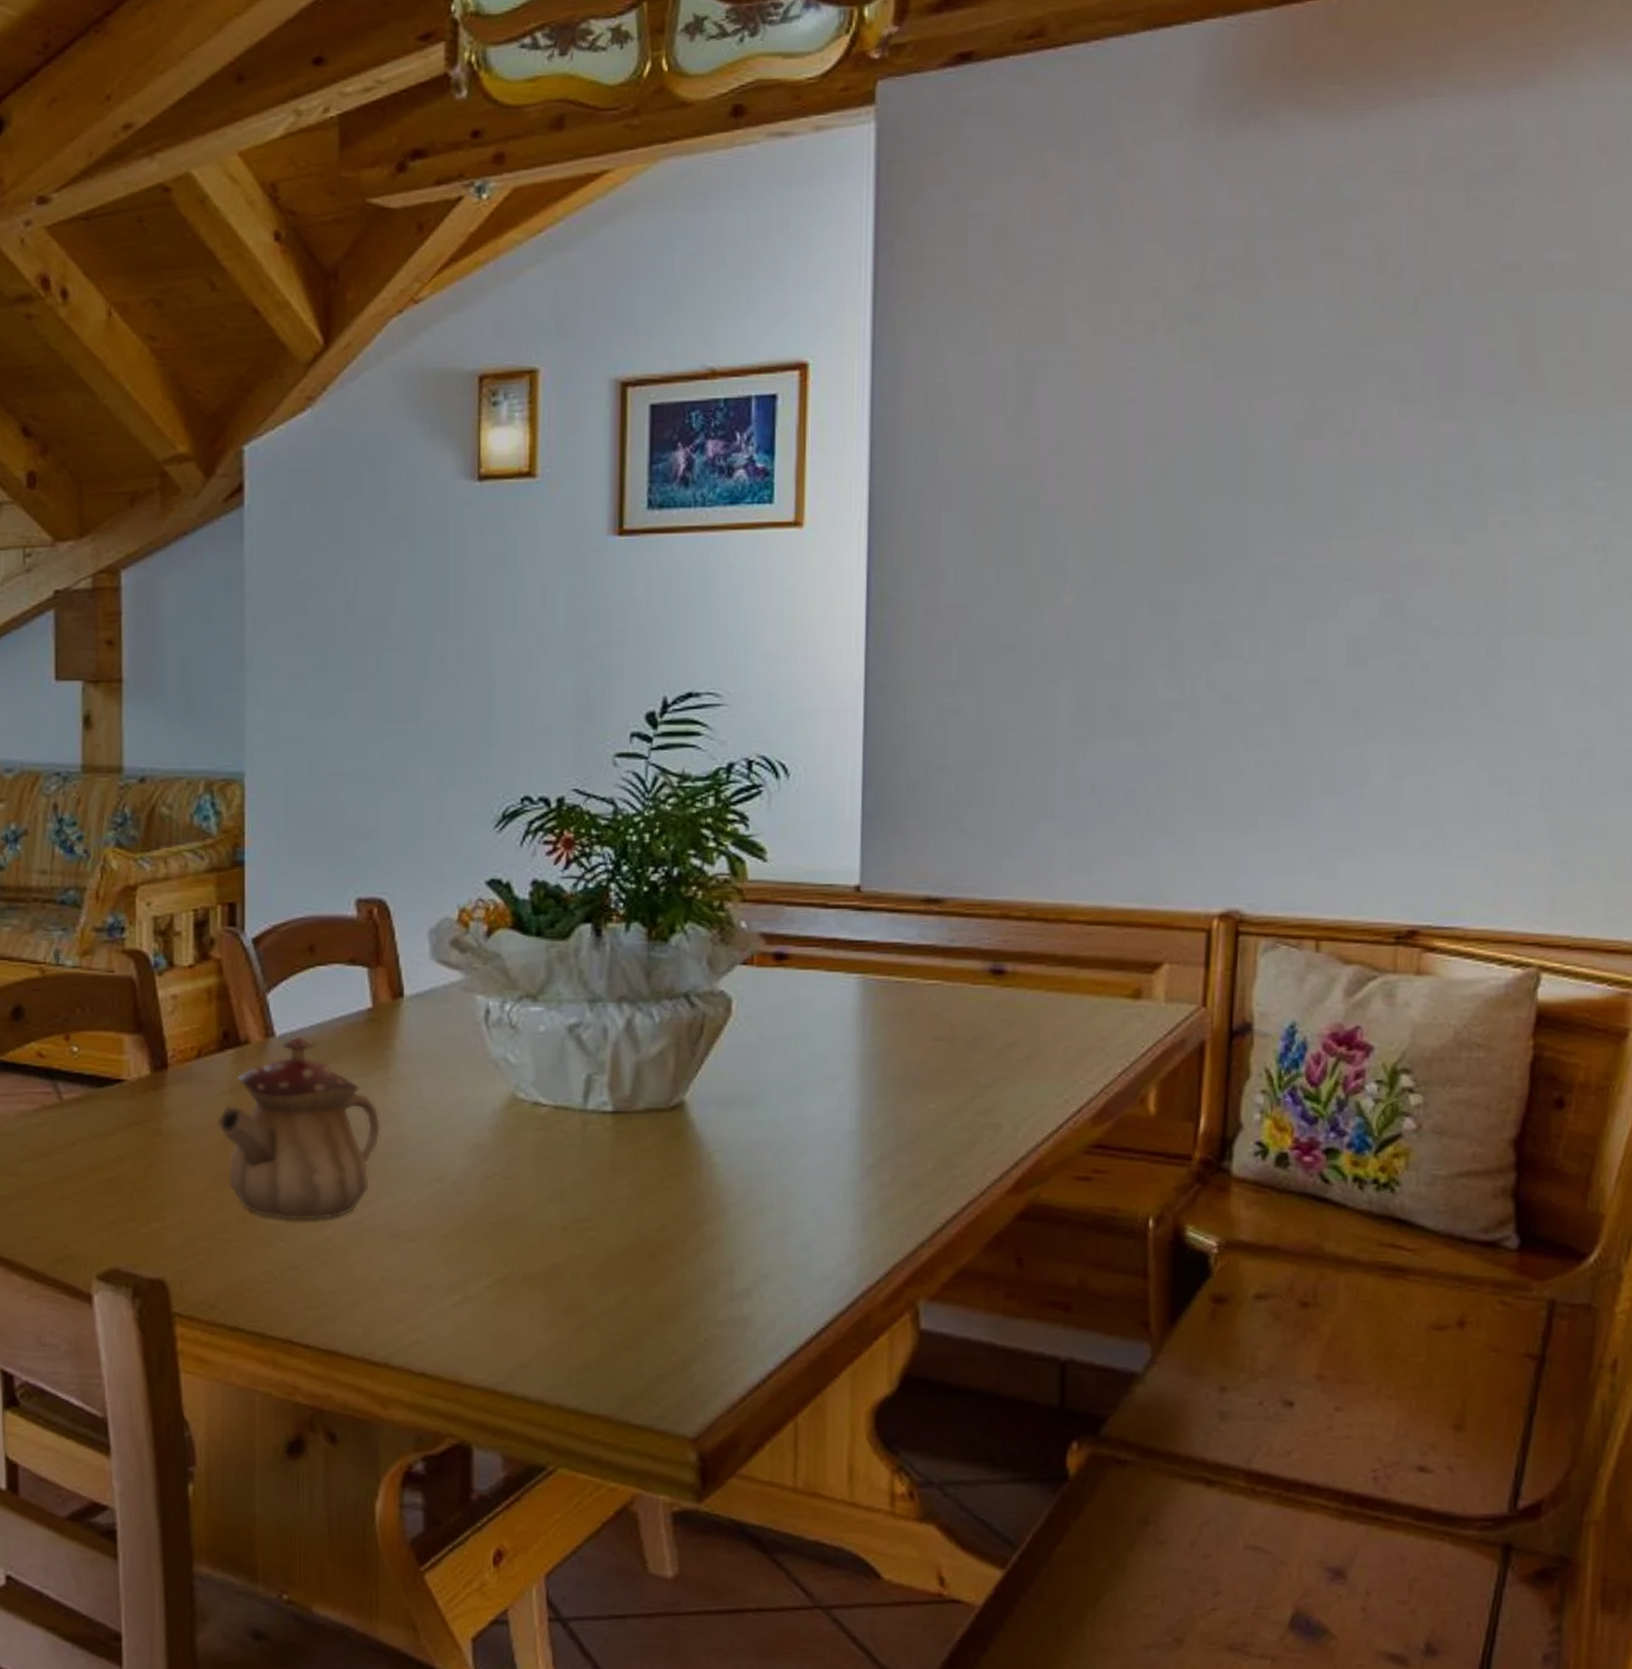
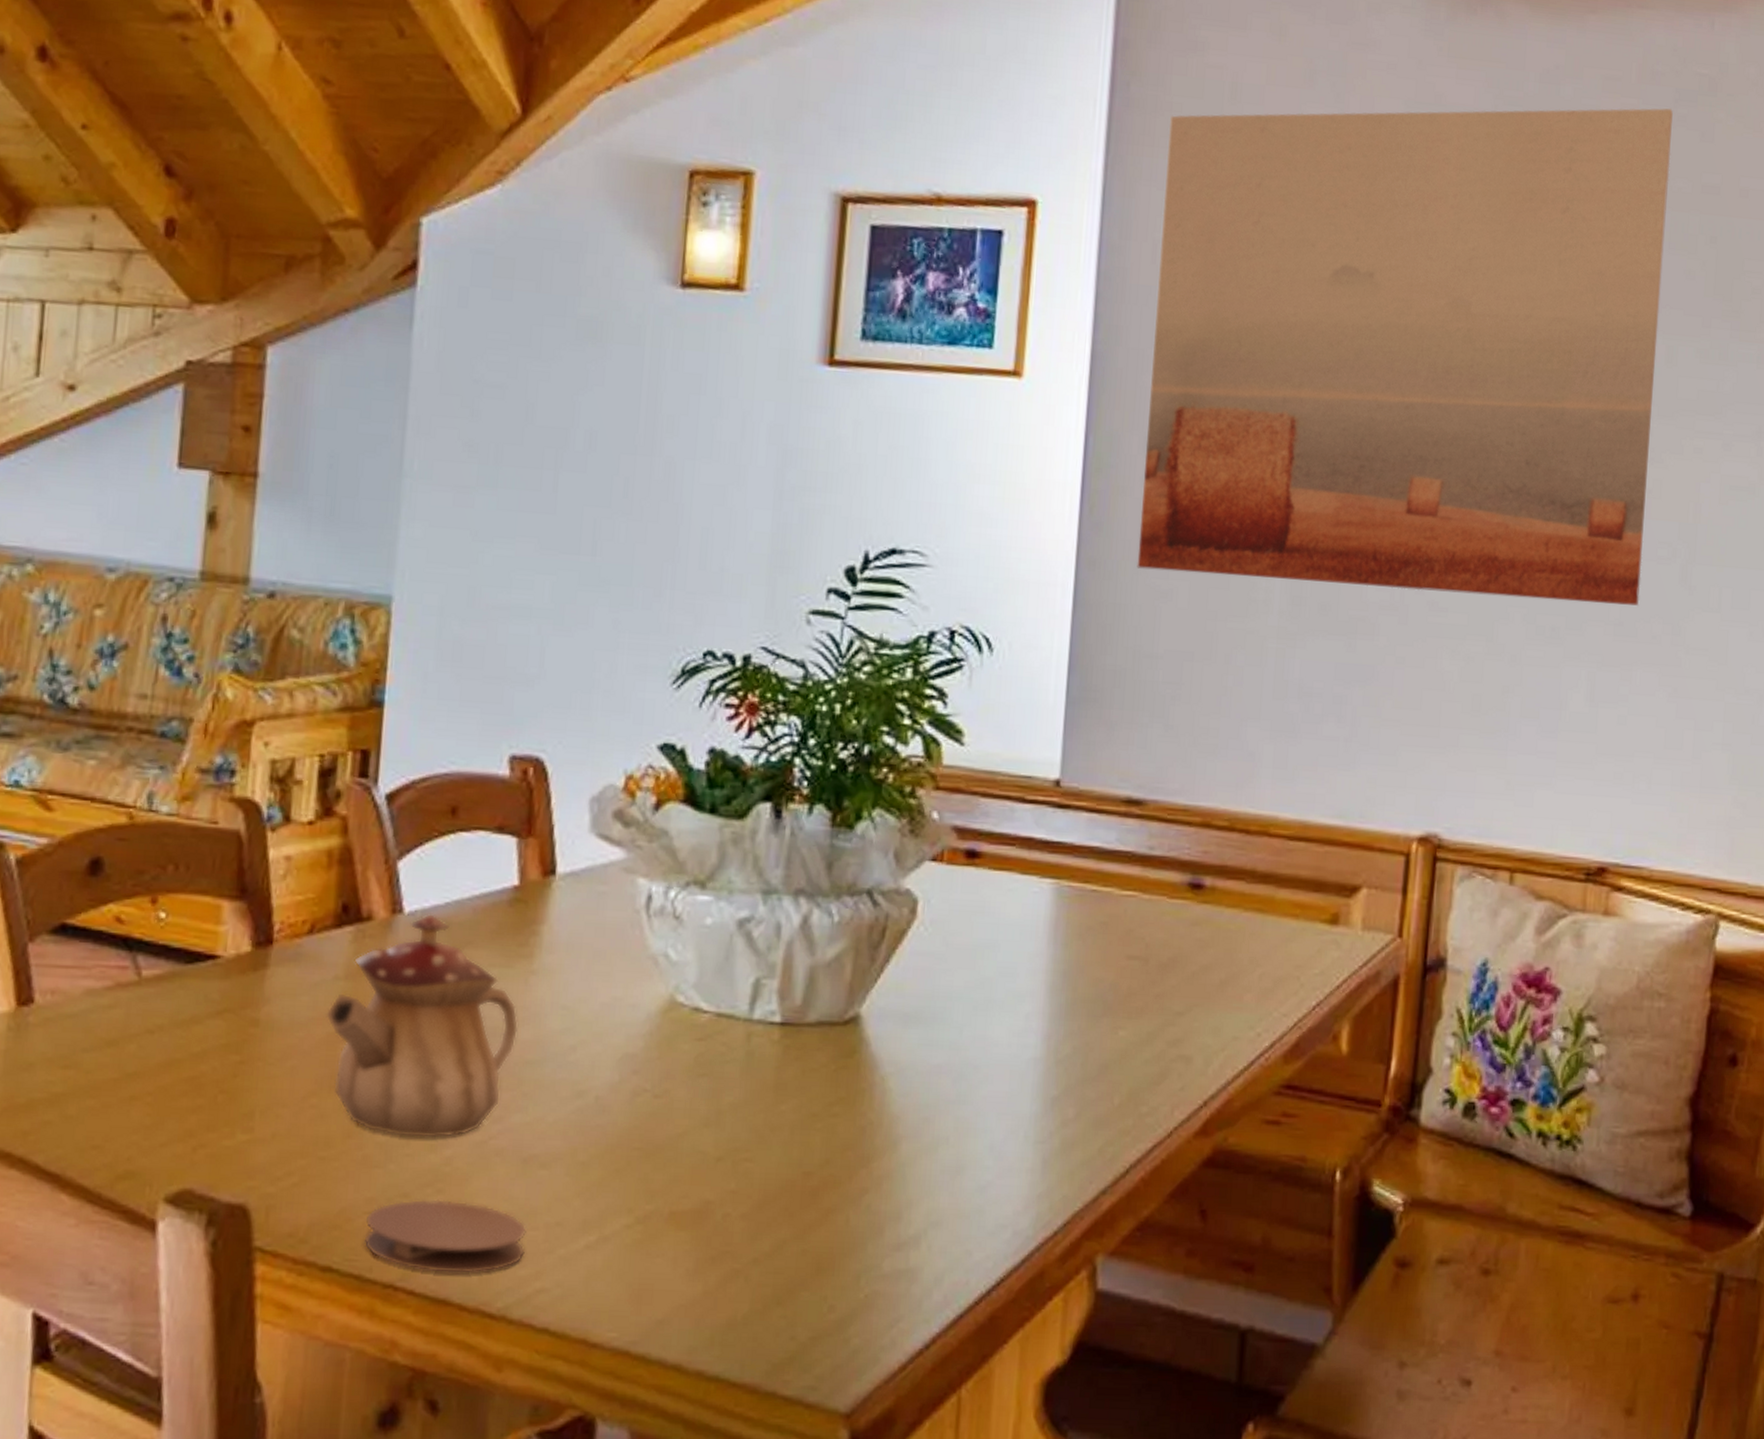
coaster: none [263,1270,400,1330] -> present [364,1199,527,1274]
wall art: none [924,192,1466,690] -> present [1137,108,1673,606]

